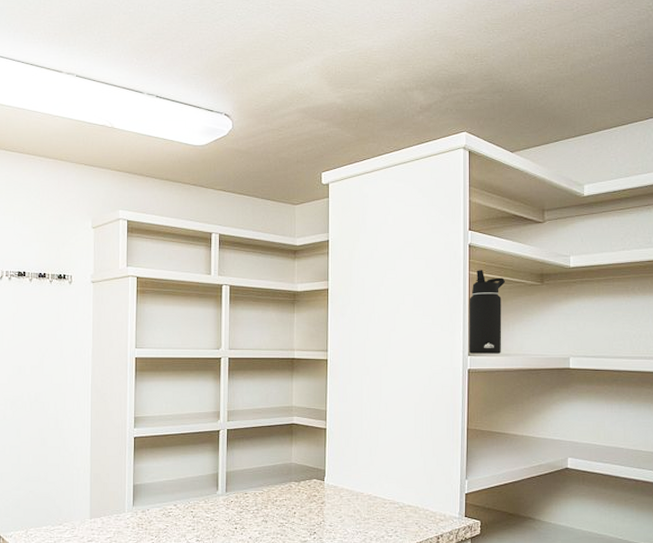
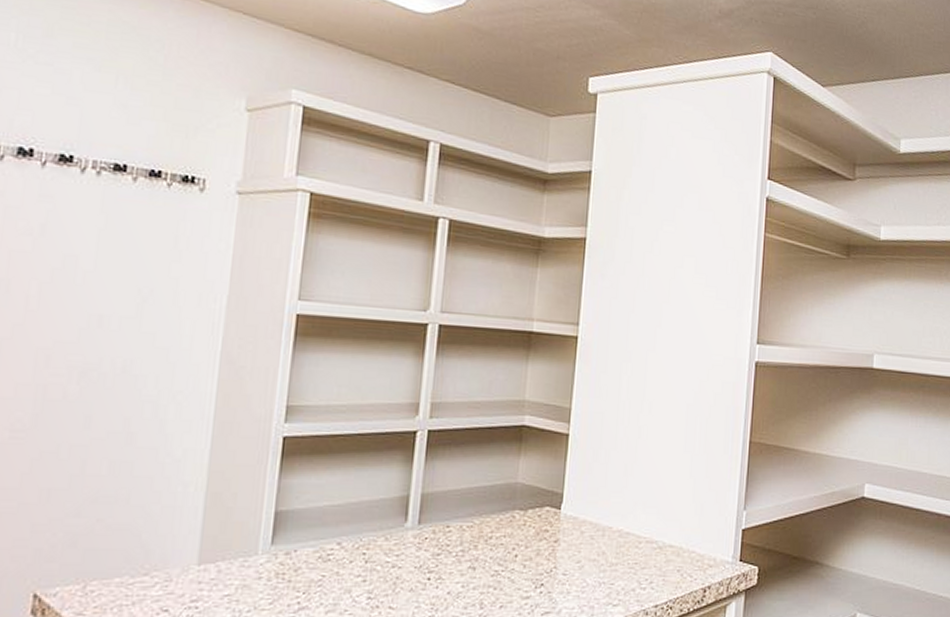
water bottle: present [468,270,506,354] -> none [757,232,807,344]

